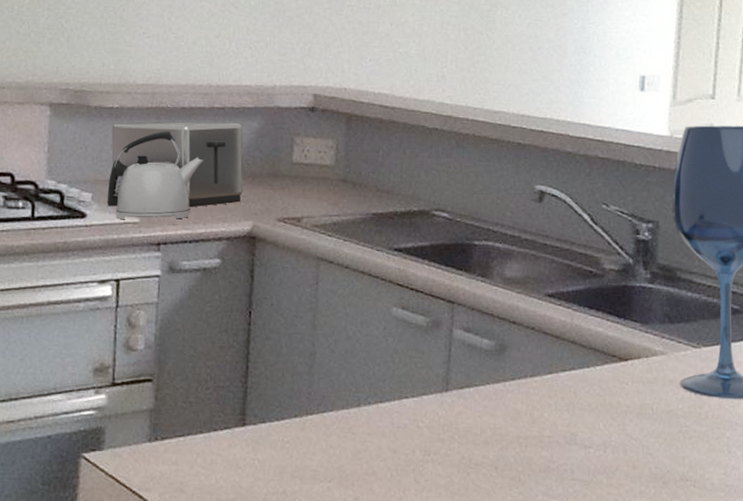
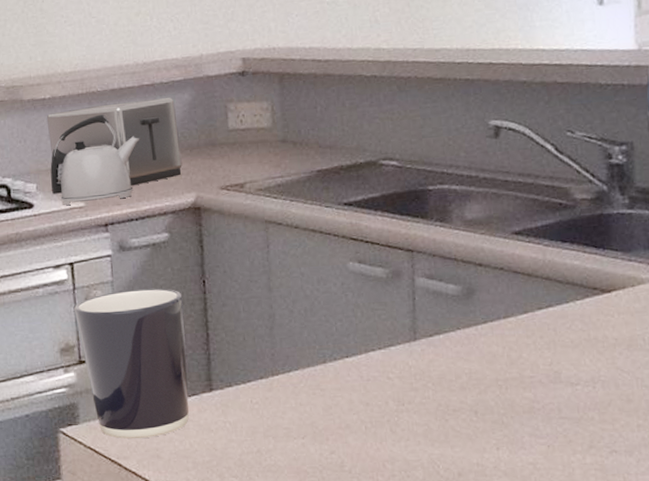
mug: none [113,313,227,471] -> present [73,288,189,439]

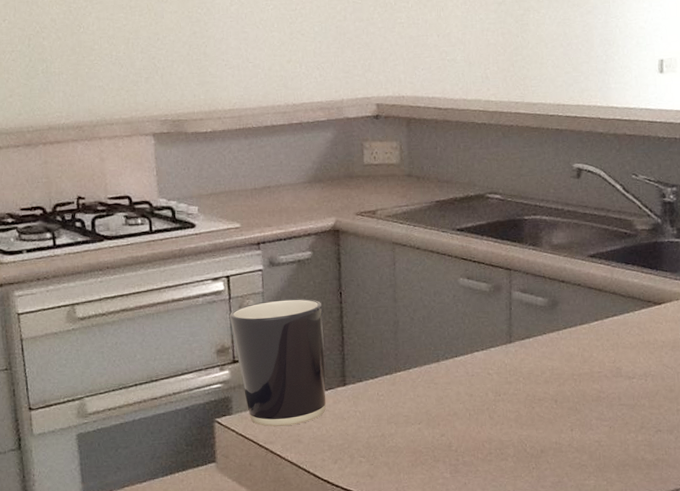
toaster: present [46,97,182,186] -> none [208,135,325,211]
kettle: present [50,114,140,205] -> none [210,147,289,226]

